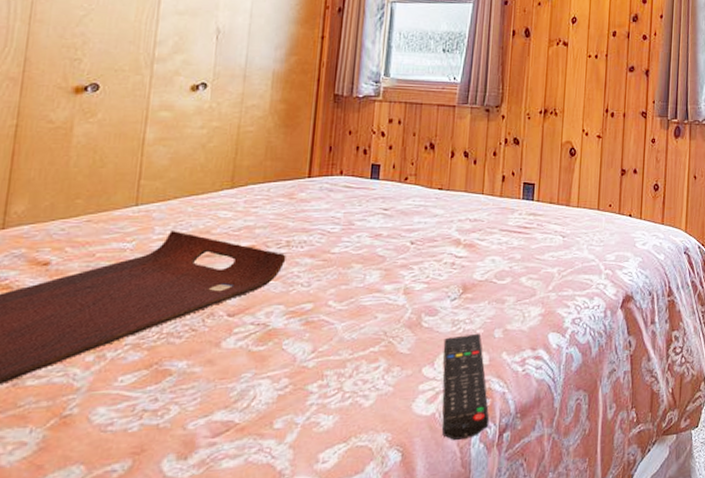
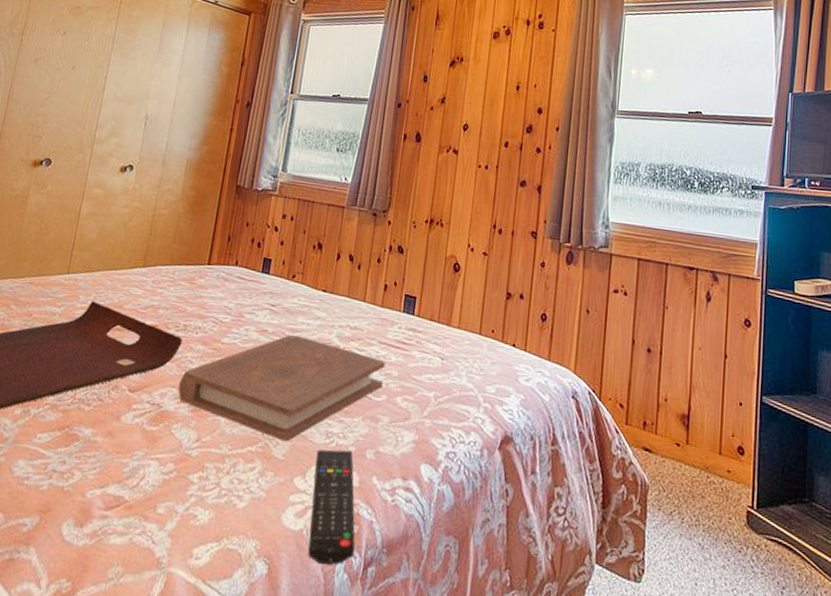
book: none [286,235,508,337] -> present [178,335,386,442]

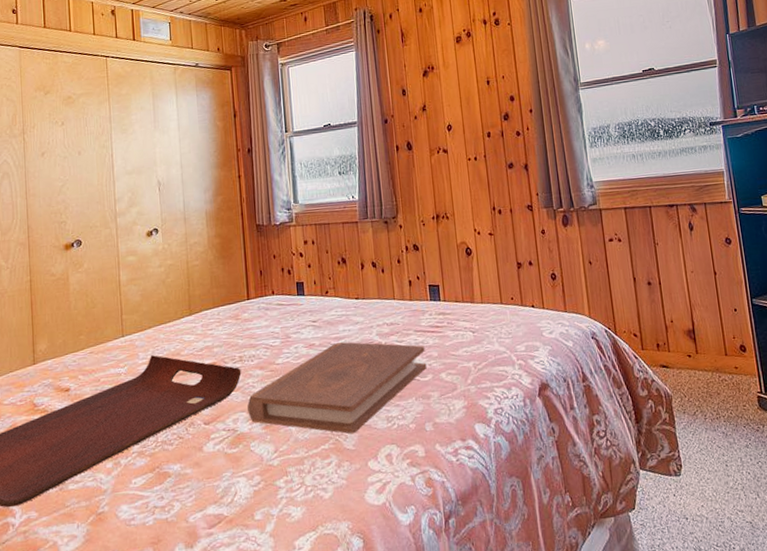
remote control: present [308,449,356,565] -> none [382,427,435,527]

